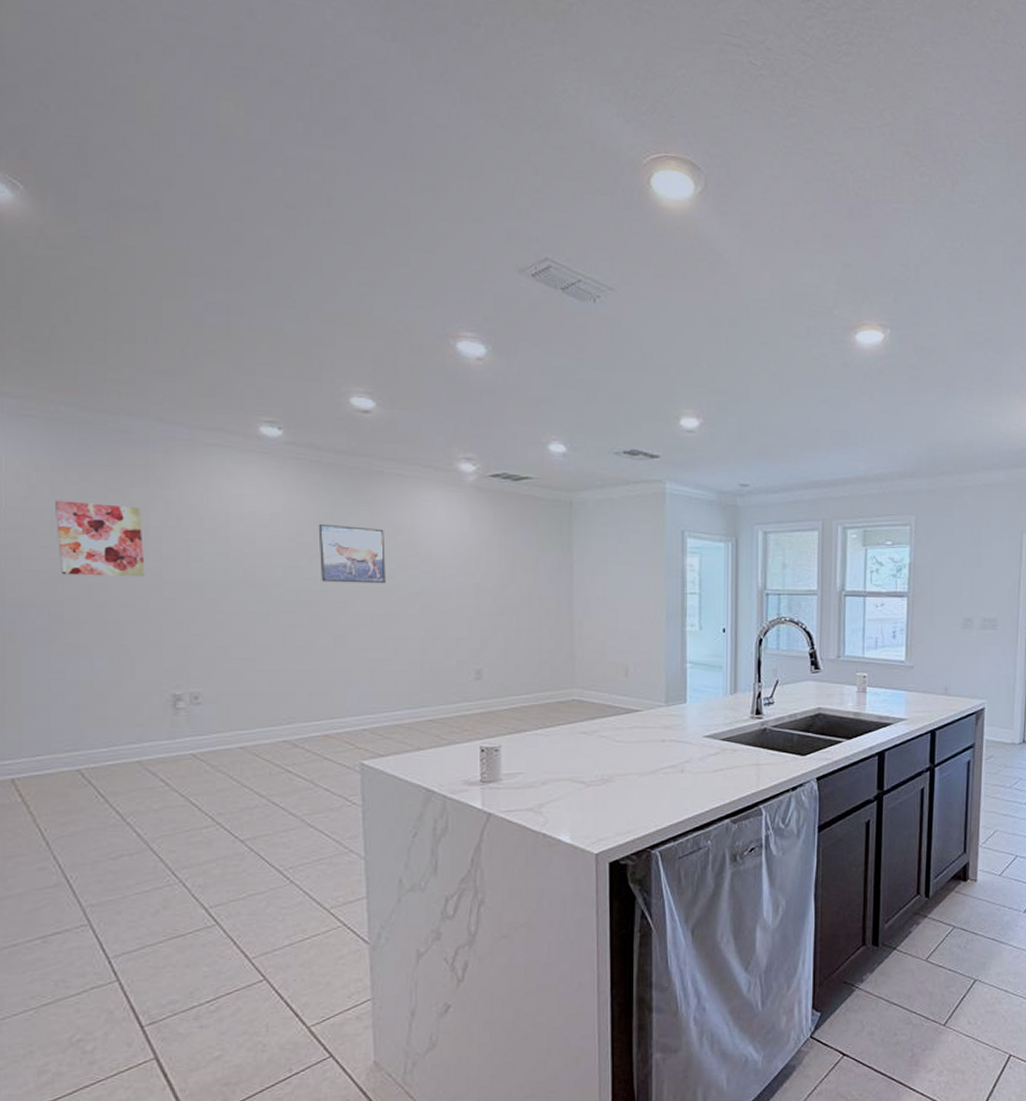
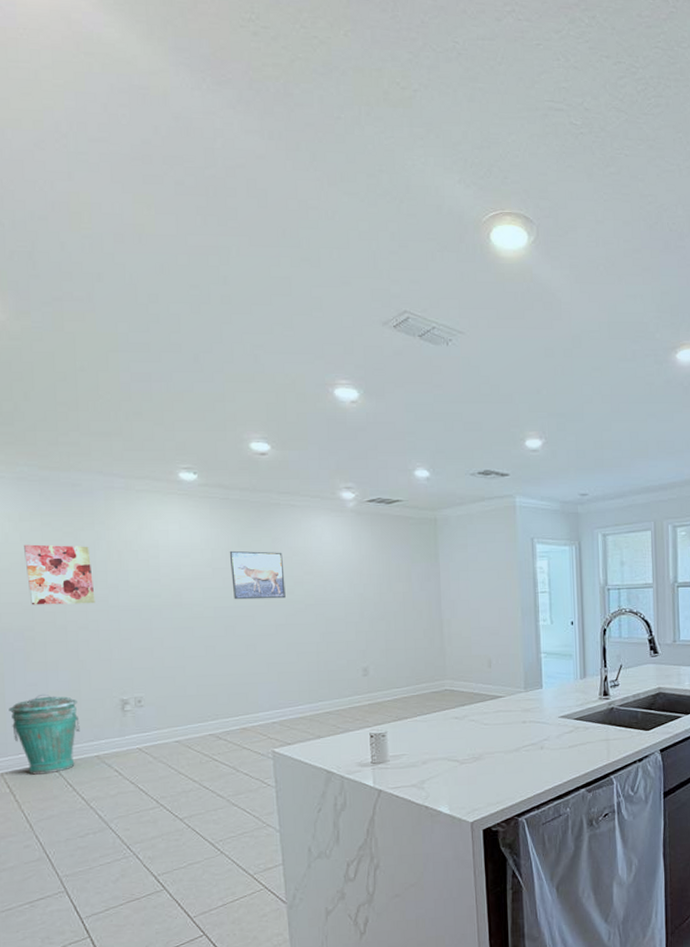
trash can: none [25,683,118,782] -> present [8,693,80,775]

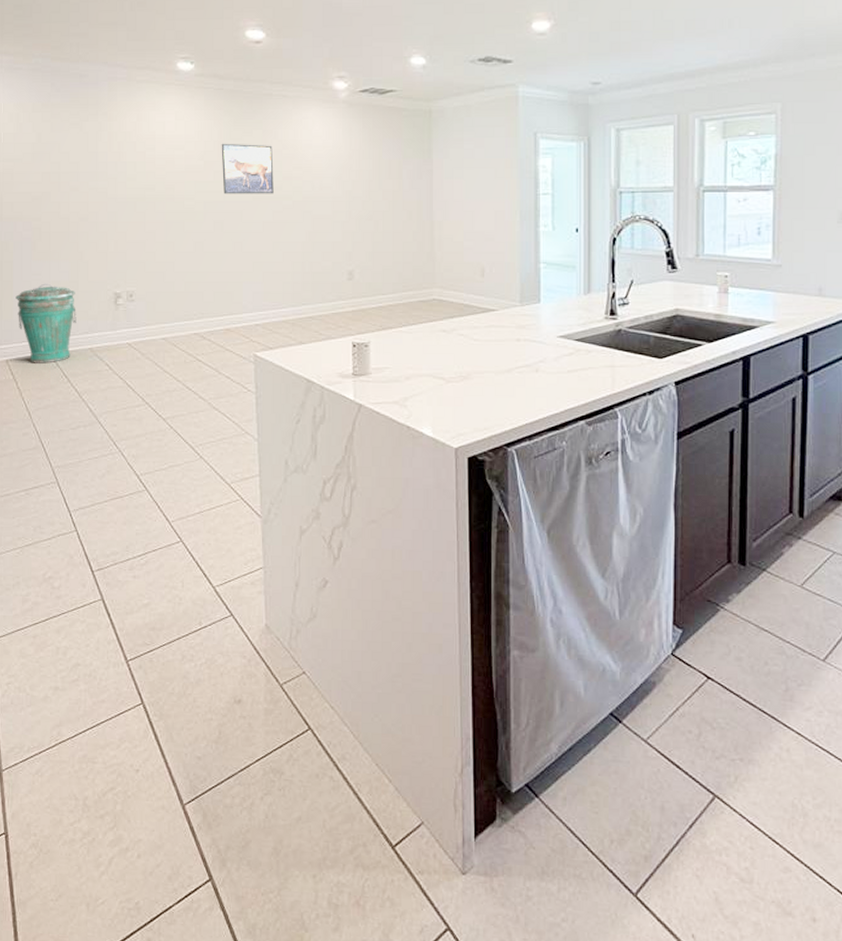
wall art: present [24,544,95,605] -> none [35,135,96,195]

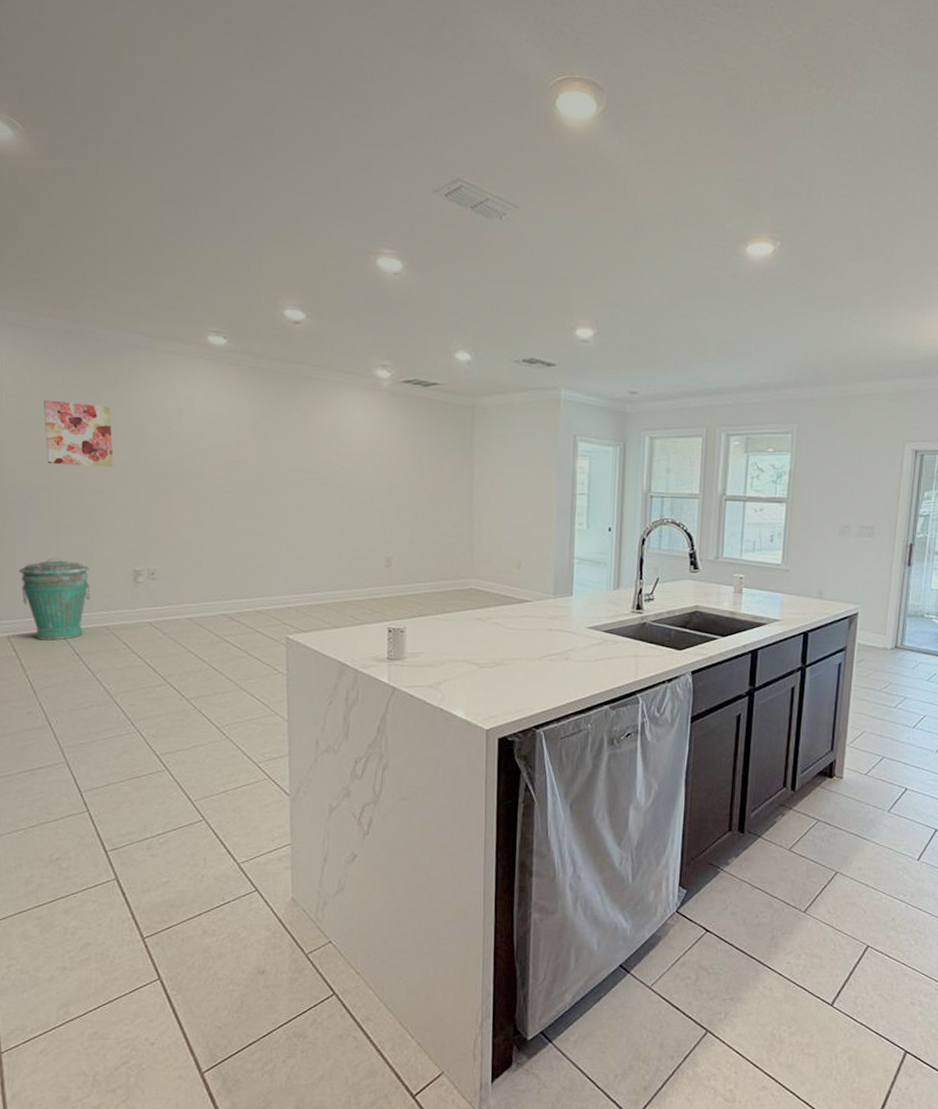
wall art: none [35,135,96,195] -> present [44,399,114,468]
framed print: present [221,143,274,195] -> none [255,423,311,478]

